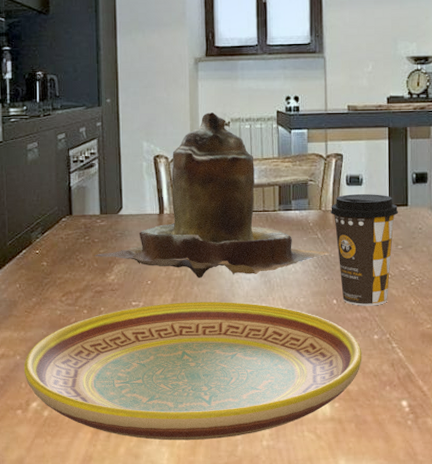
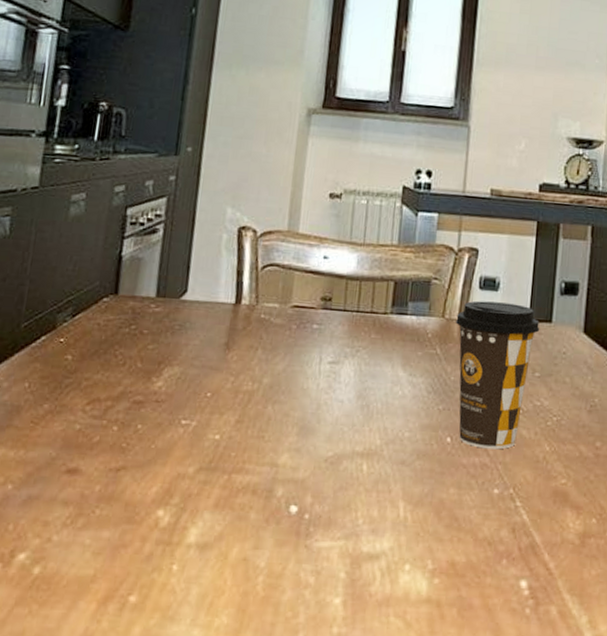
plate: present [24,302,362,441] -> none [14,425,477,621]
teapot: present [94,112,330,279] -> none [139,179,450,395]

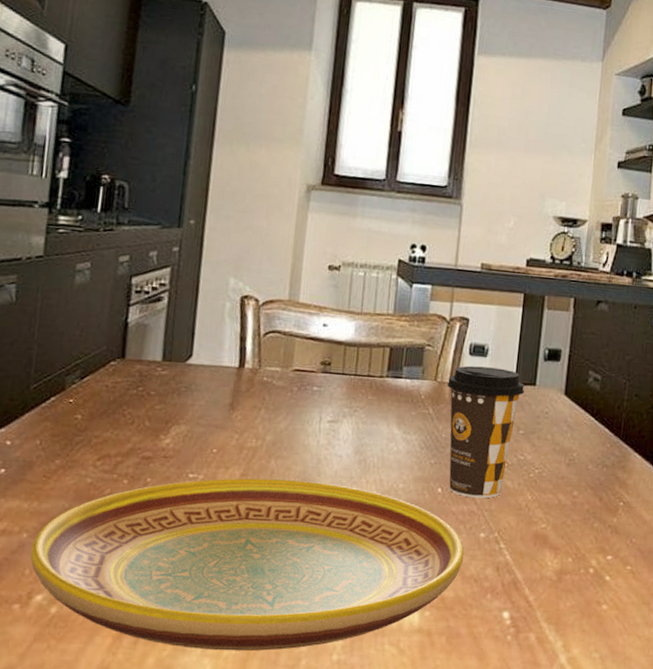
plate: none [14,425,477,621] -> present [30,478,465,651]

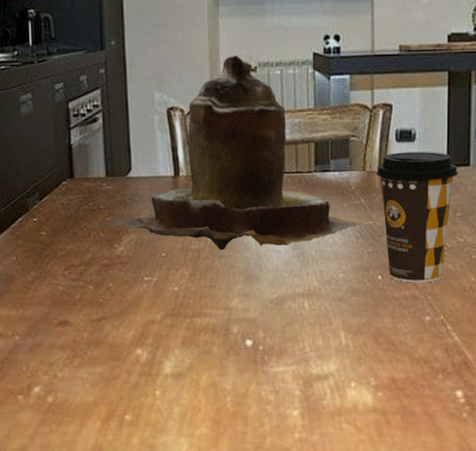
plate: present [30,478,465,651] -> none [23,277,411,431]
teapot: none [147,251,441,451] -> present [100,56,375,251]

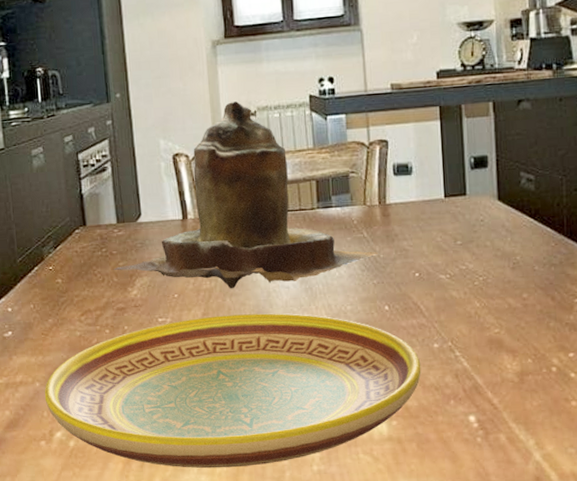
plate: none [23,277,411,431] -> present [44,313,421,469]
coffee cup: present [375,152,459,283] -> none [376,183,456,312]

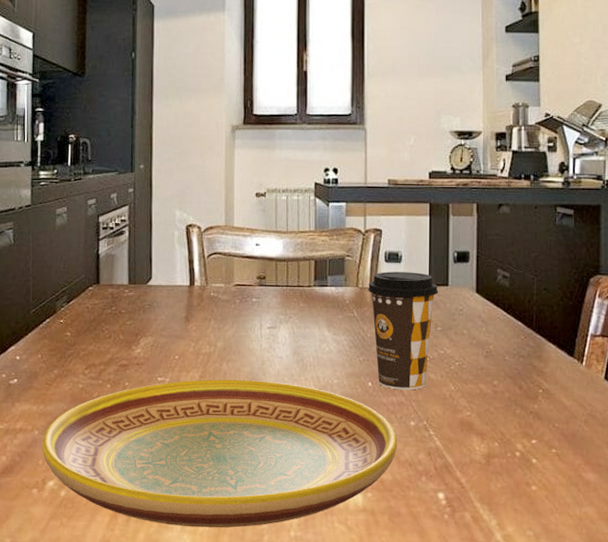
teapot: present [113,101,379,289] -> none [120,182,366,355]
coffee cup: none [376,183,456,312] -> present [367,271,439,390]

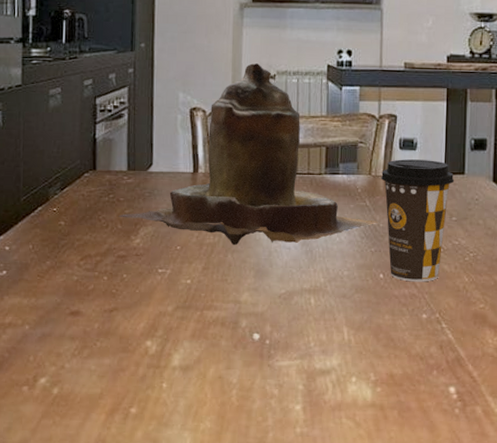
plate: present [41,379,398,528] -> none [32,271,409,425]
teapot: none [120,182,366,355] -> present [118,63,379,246]

